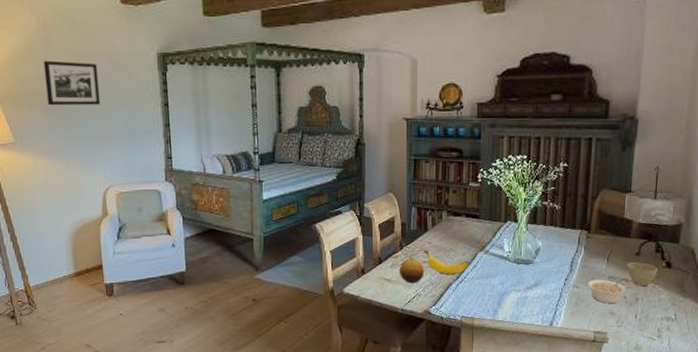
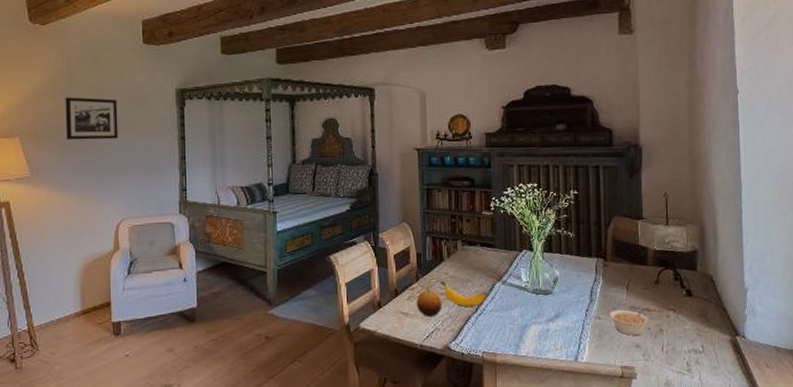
cup: present [627,262,658,286] -> none [647,291,679,316]

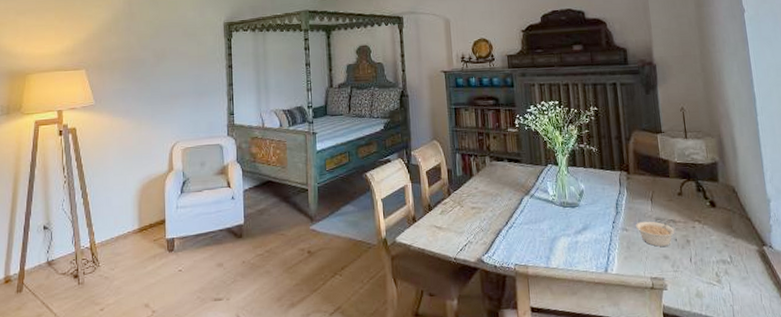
picture frame: present [65,97,118,140] -> none [126,32,173,71]
fruit: present [417,290,442,317] -> none [449,205,474,231]
banana: present [440,281,487,307] -> none [471,195,516,220]

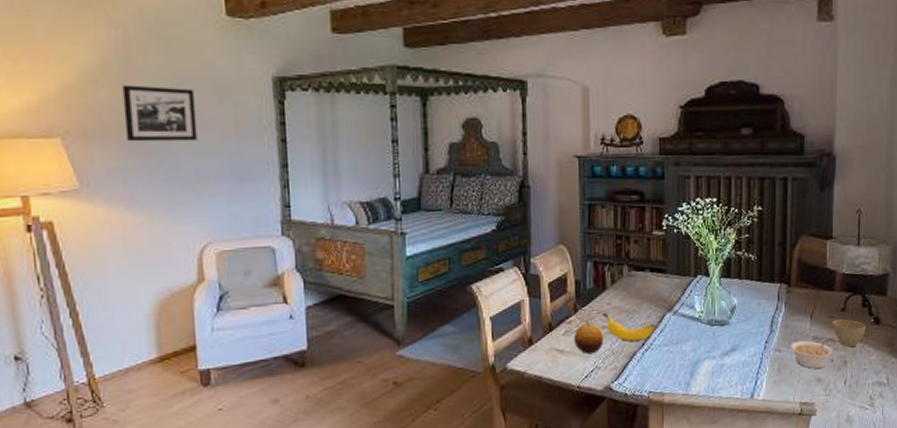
picture frame: none [126,32,173,71] -> present [122,85,198,142]
fruit: none [449,205,474,231] -> present [575,323,604,355]
banana: none [471,195,516,220] -> present [602,312,655,341]
cup: none [672,202,703,227] -> present [833,319,866,347]

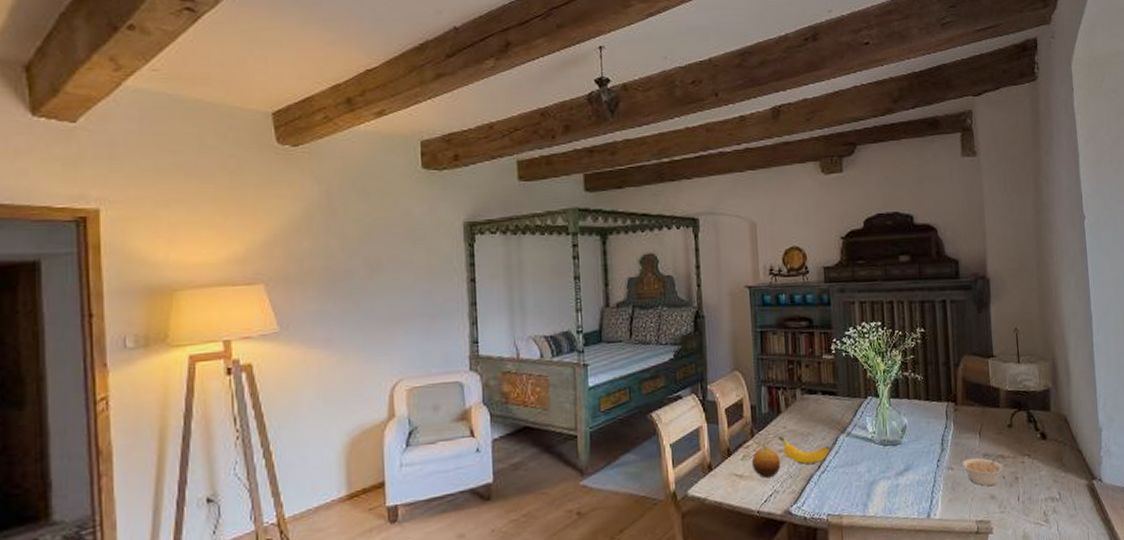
picture frame: present [122,85,198,142] -> none [323,233,393,286]
cup: present [833,319,866,347] -> none [1001,435,1034,463]

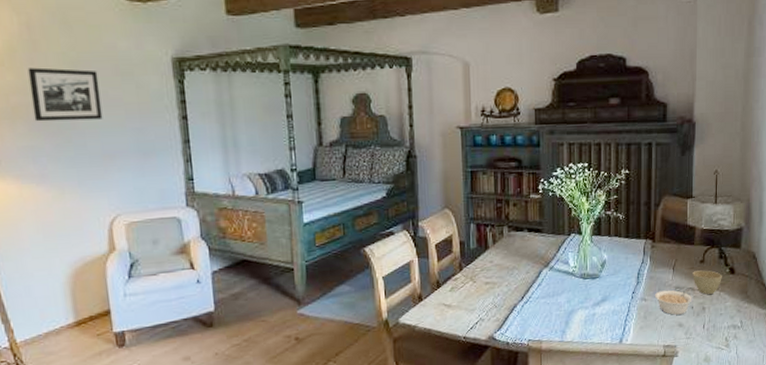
picture frame: none [323,233,393,286] -> present [27,67,103,122]
fruit: present [752,447,781,479] -> none [460,280,487,308]
banana: present [778,436,830,464] -> none [485,270,534,295]
cup: none [1001,435,1034,463] -> present [693,270,722,294]

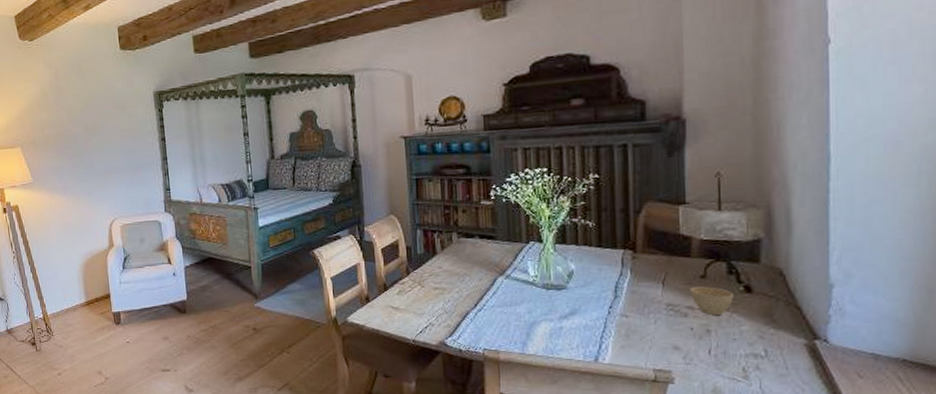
picture frame: present [27,67,103,122] -> none [55,106,105,148]
legume: present [654,289,692,315] -> none [638,307,691,336]

